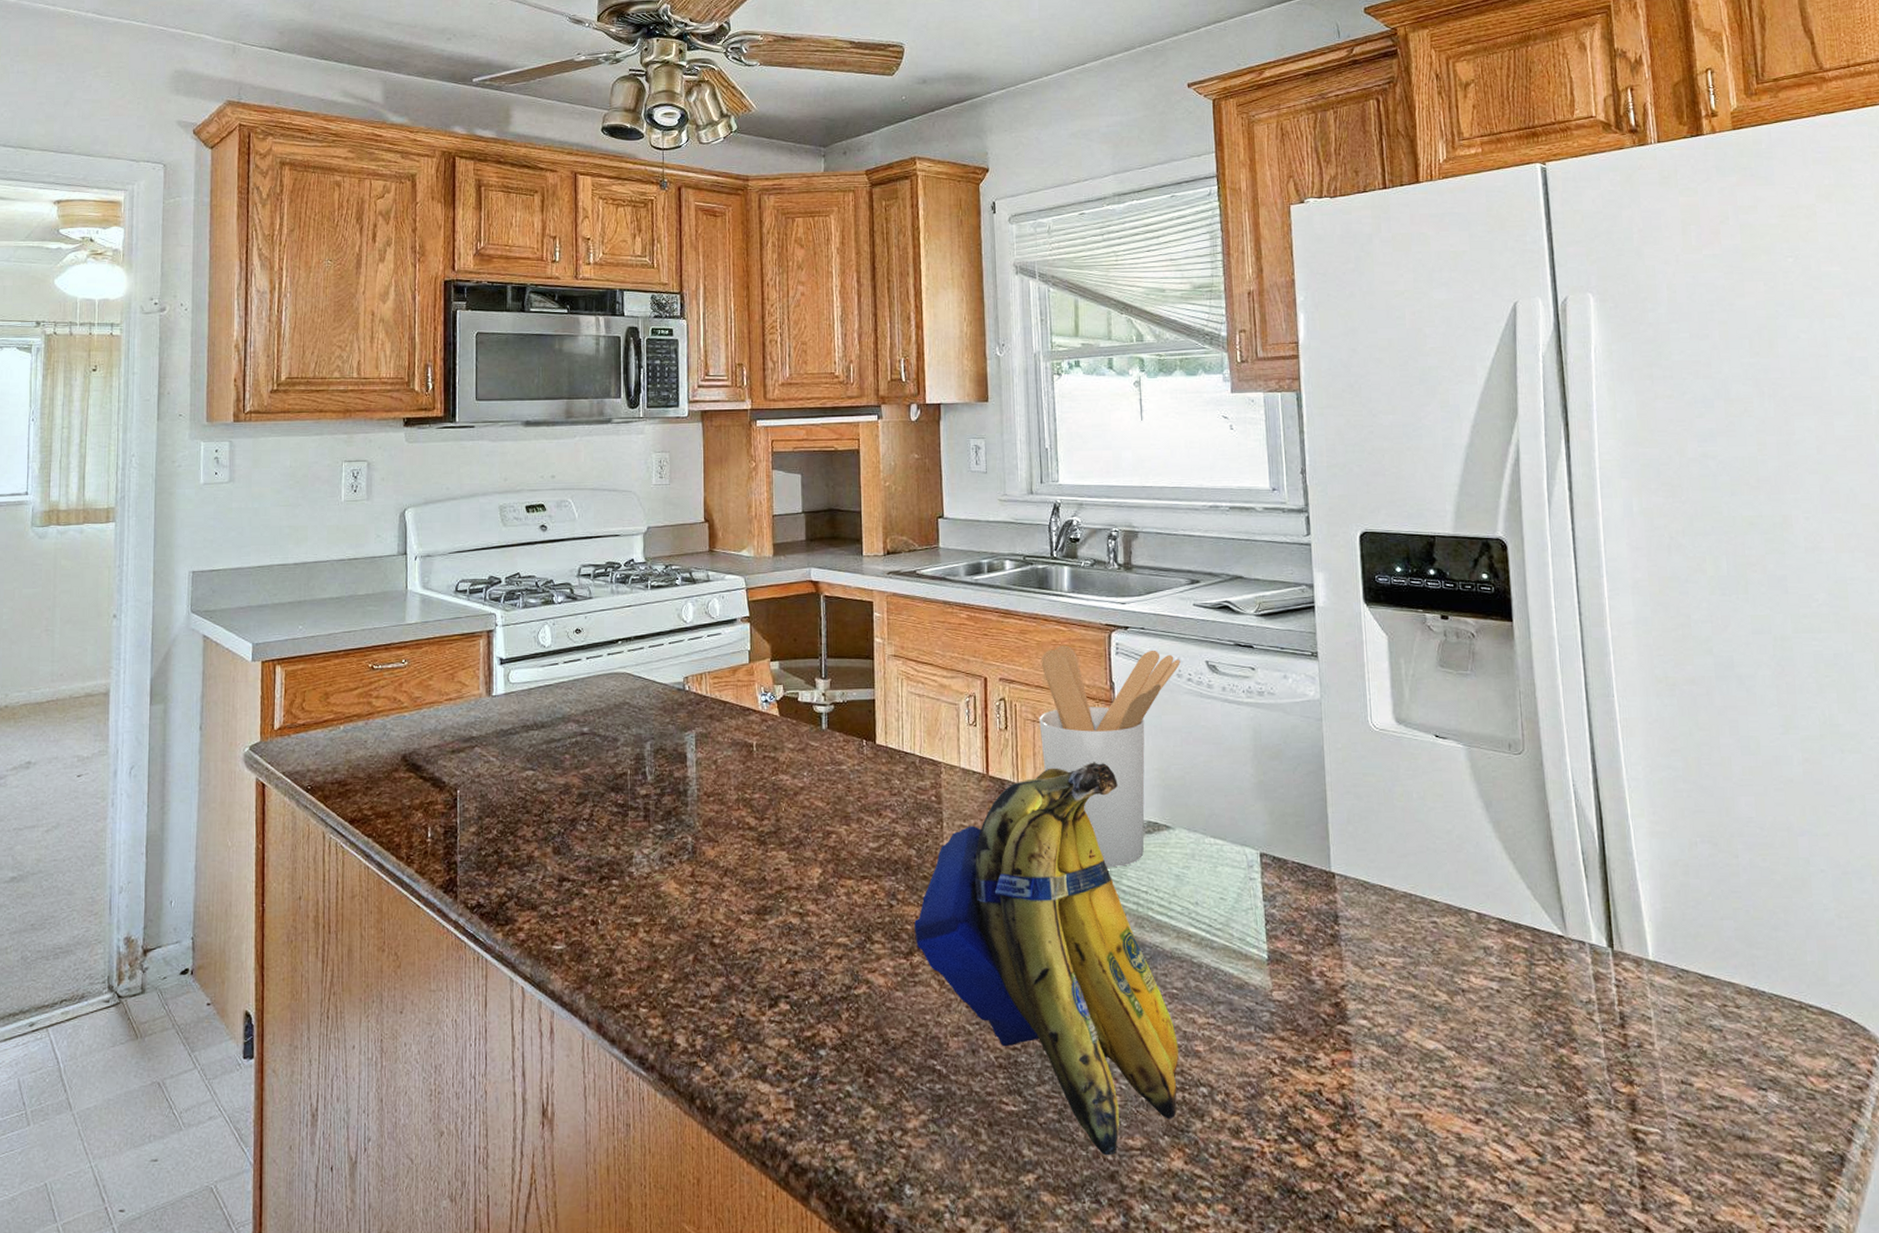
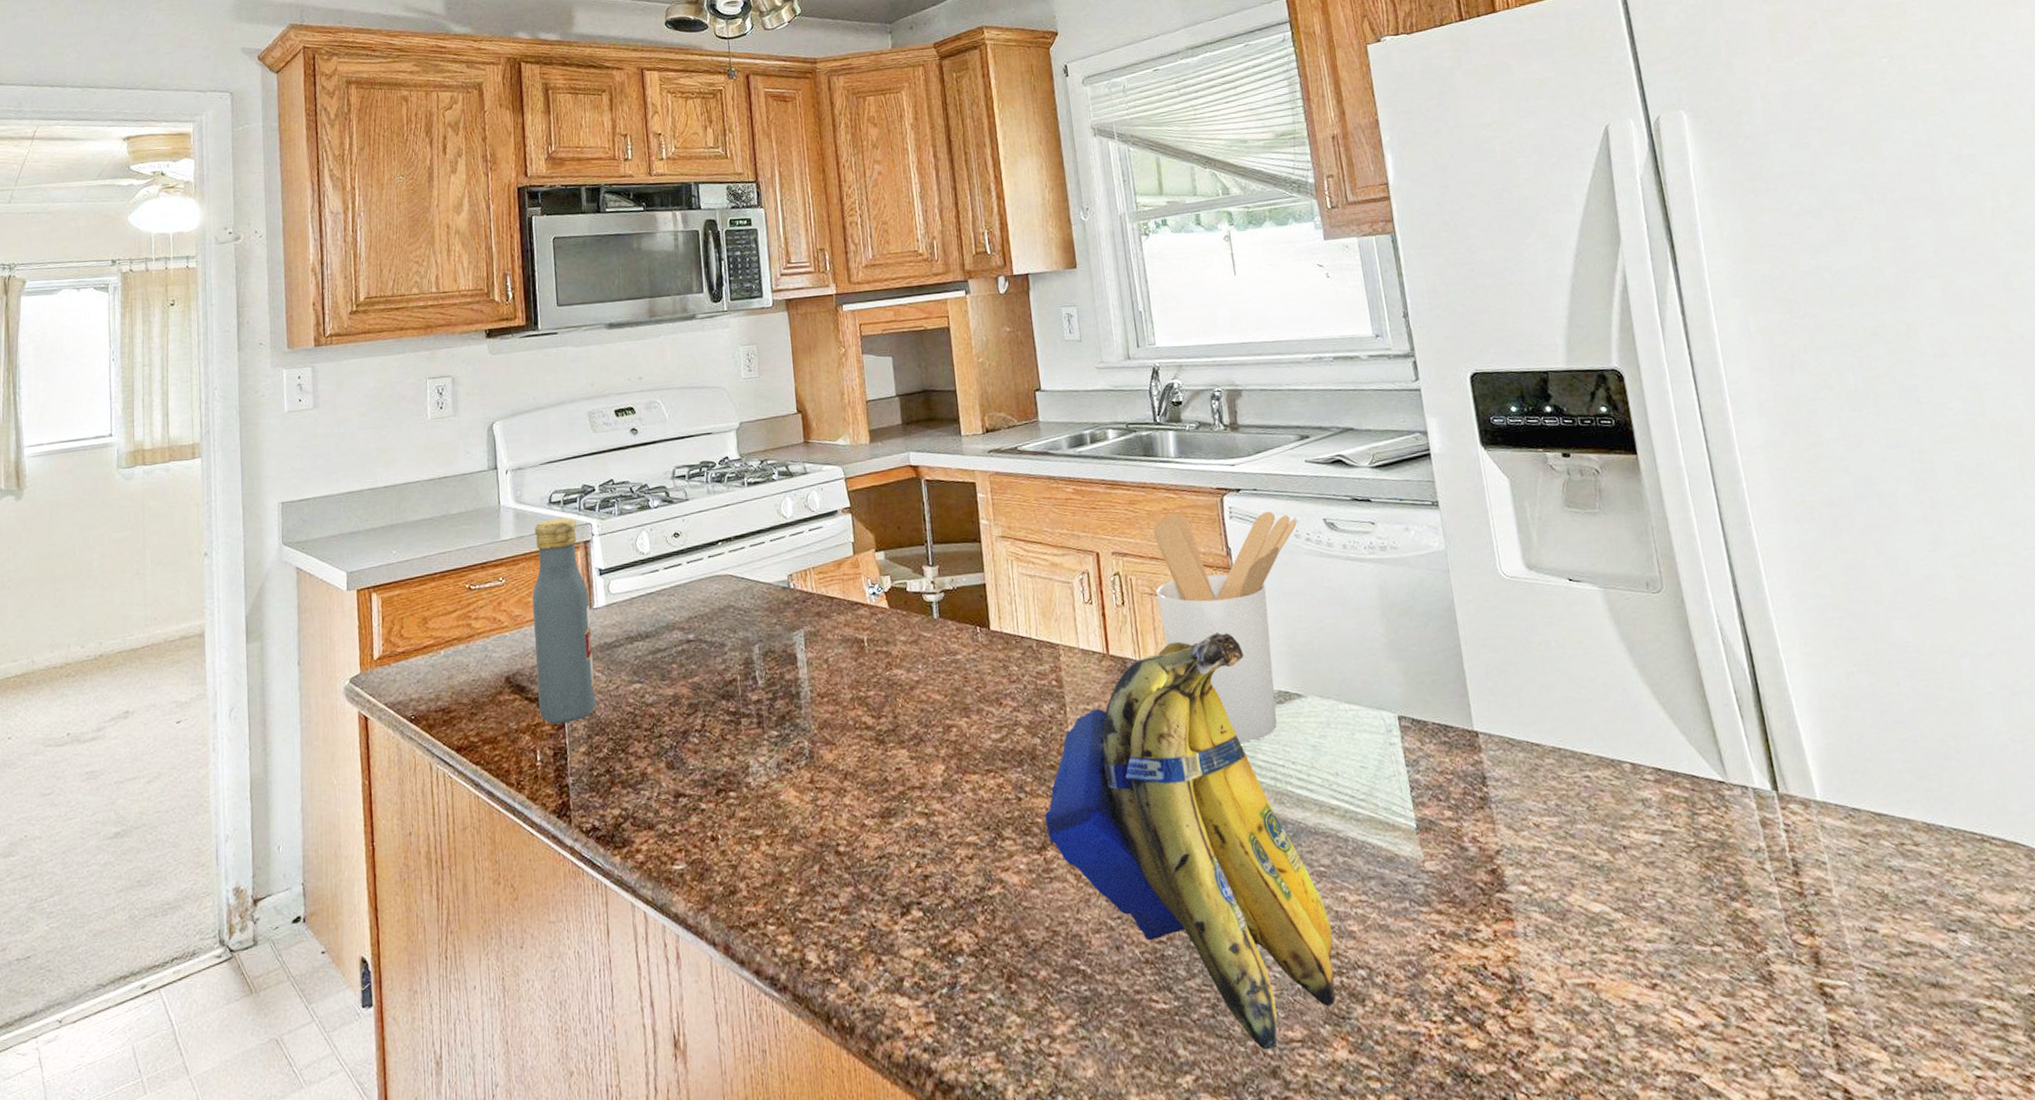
vodka: none [432,606,489,804] -> present [532,517,596,725]

